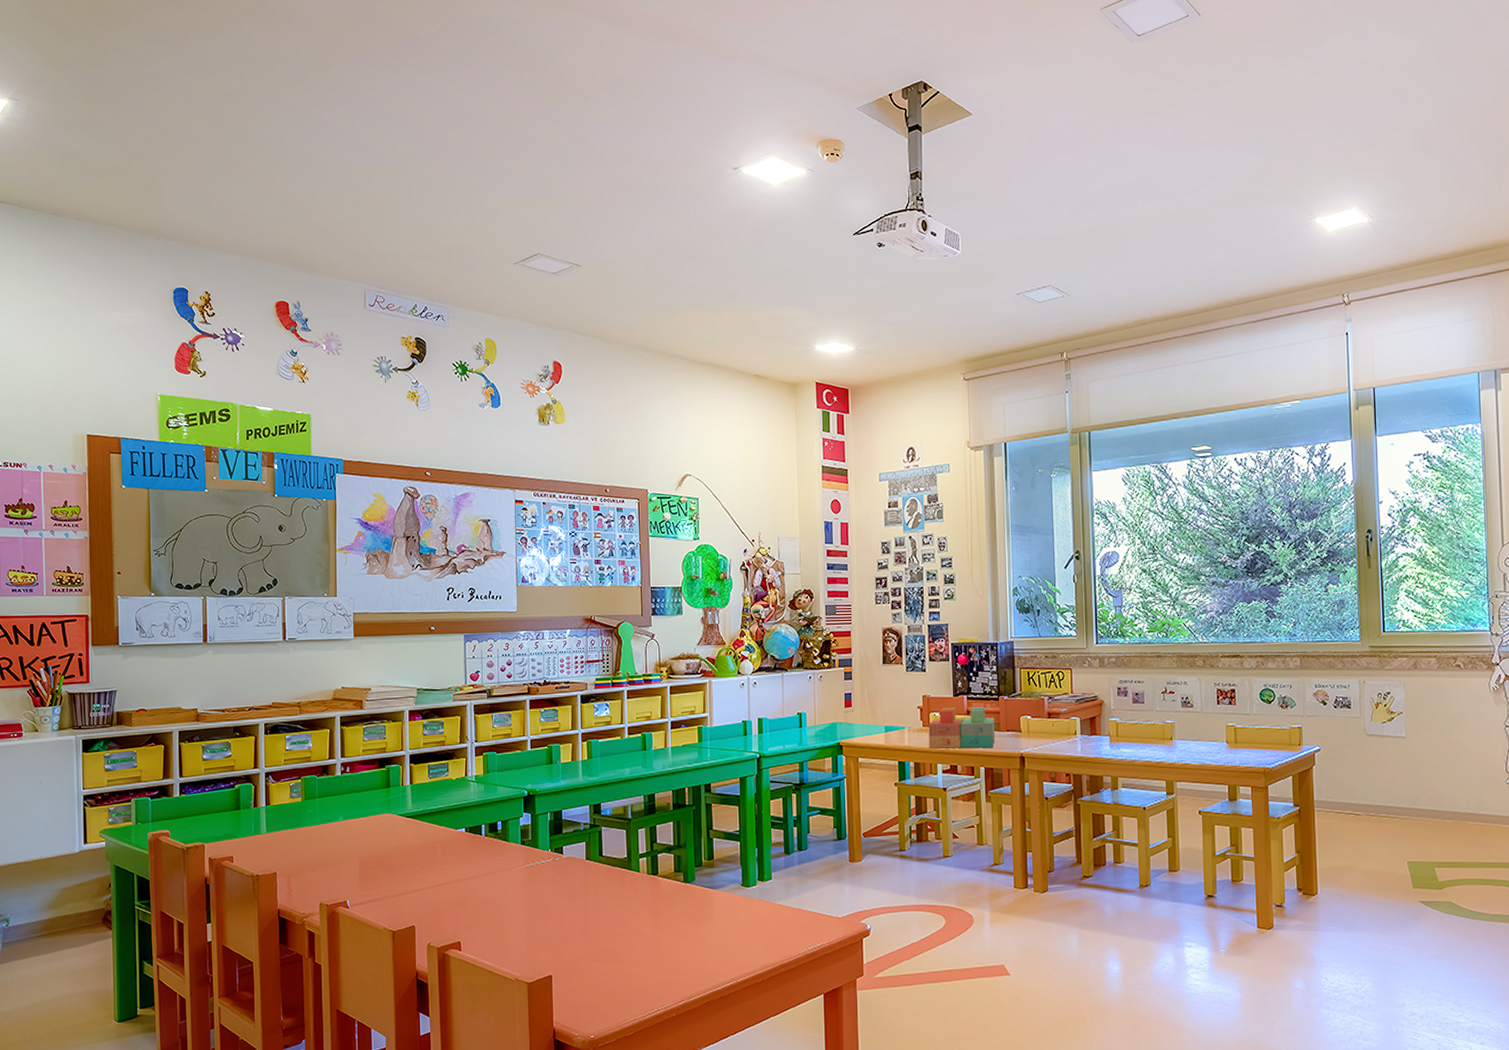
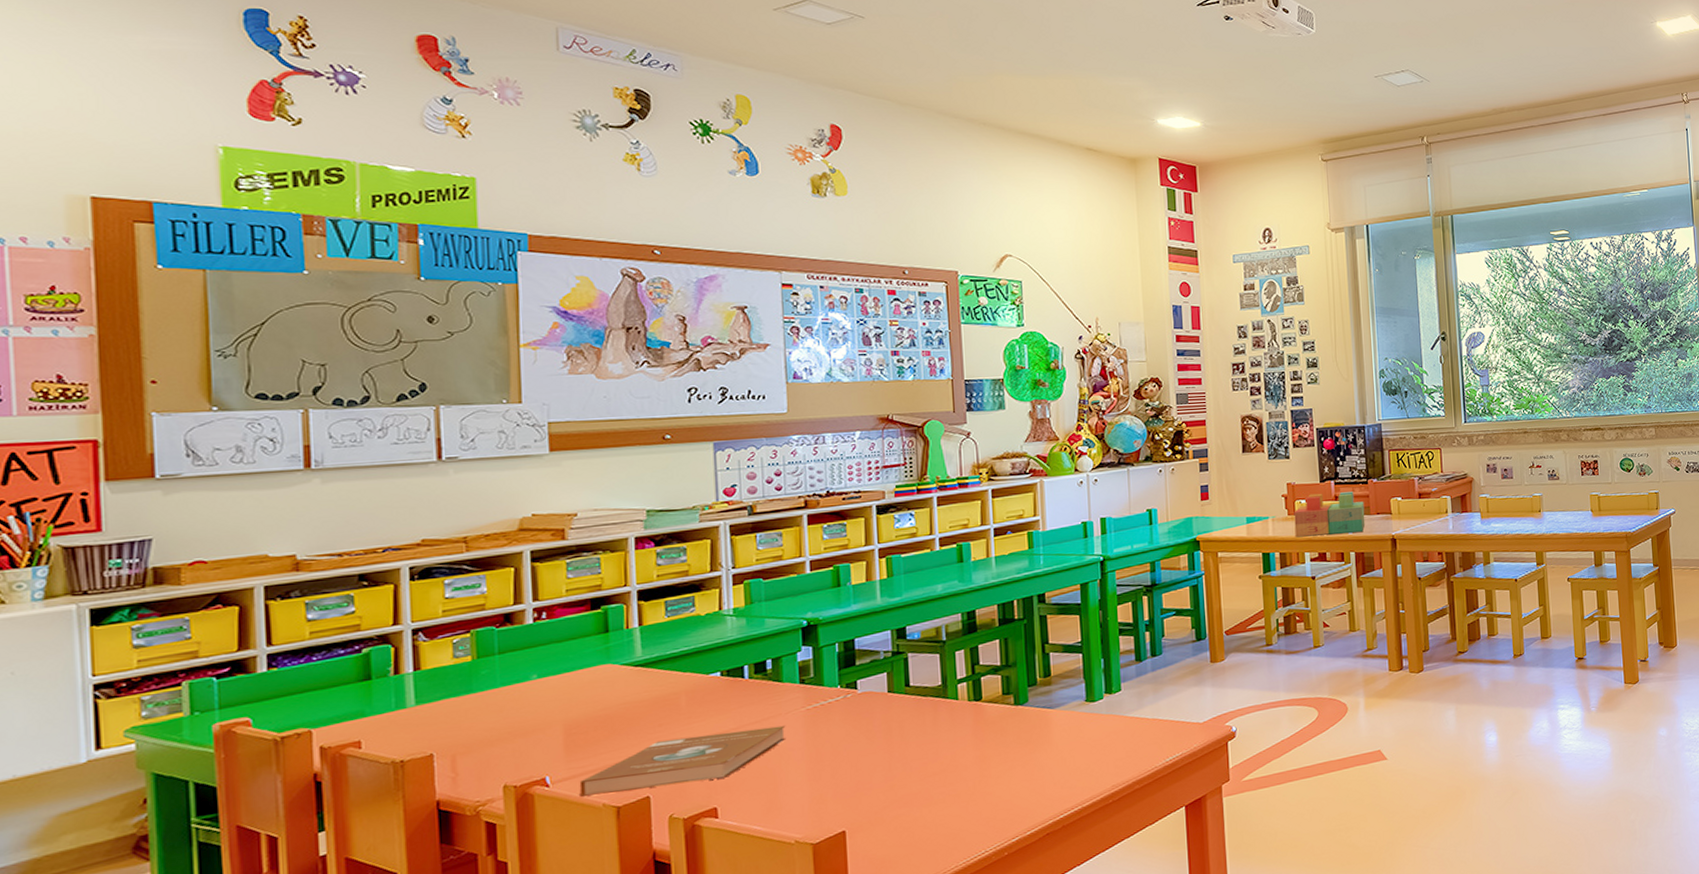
book: none [368,879,511,920] -> present [579,725,787,798]

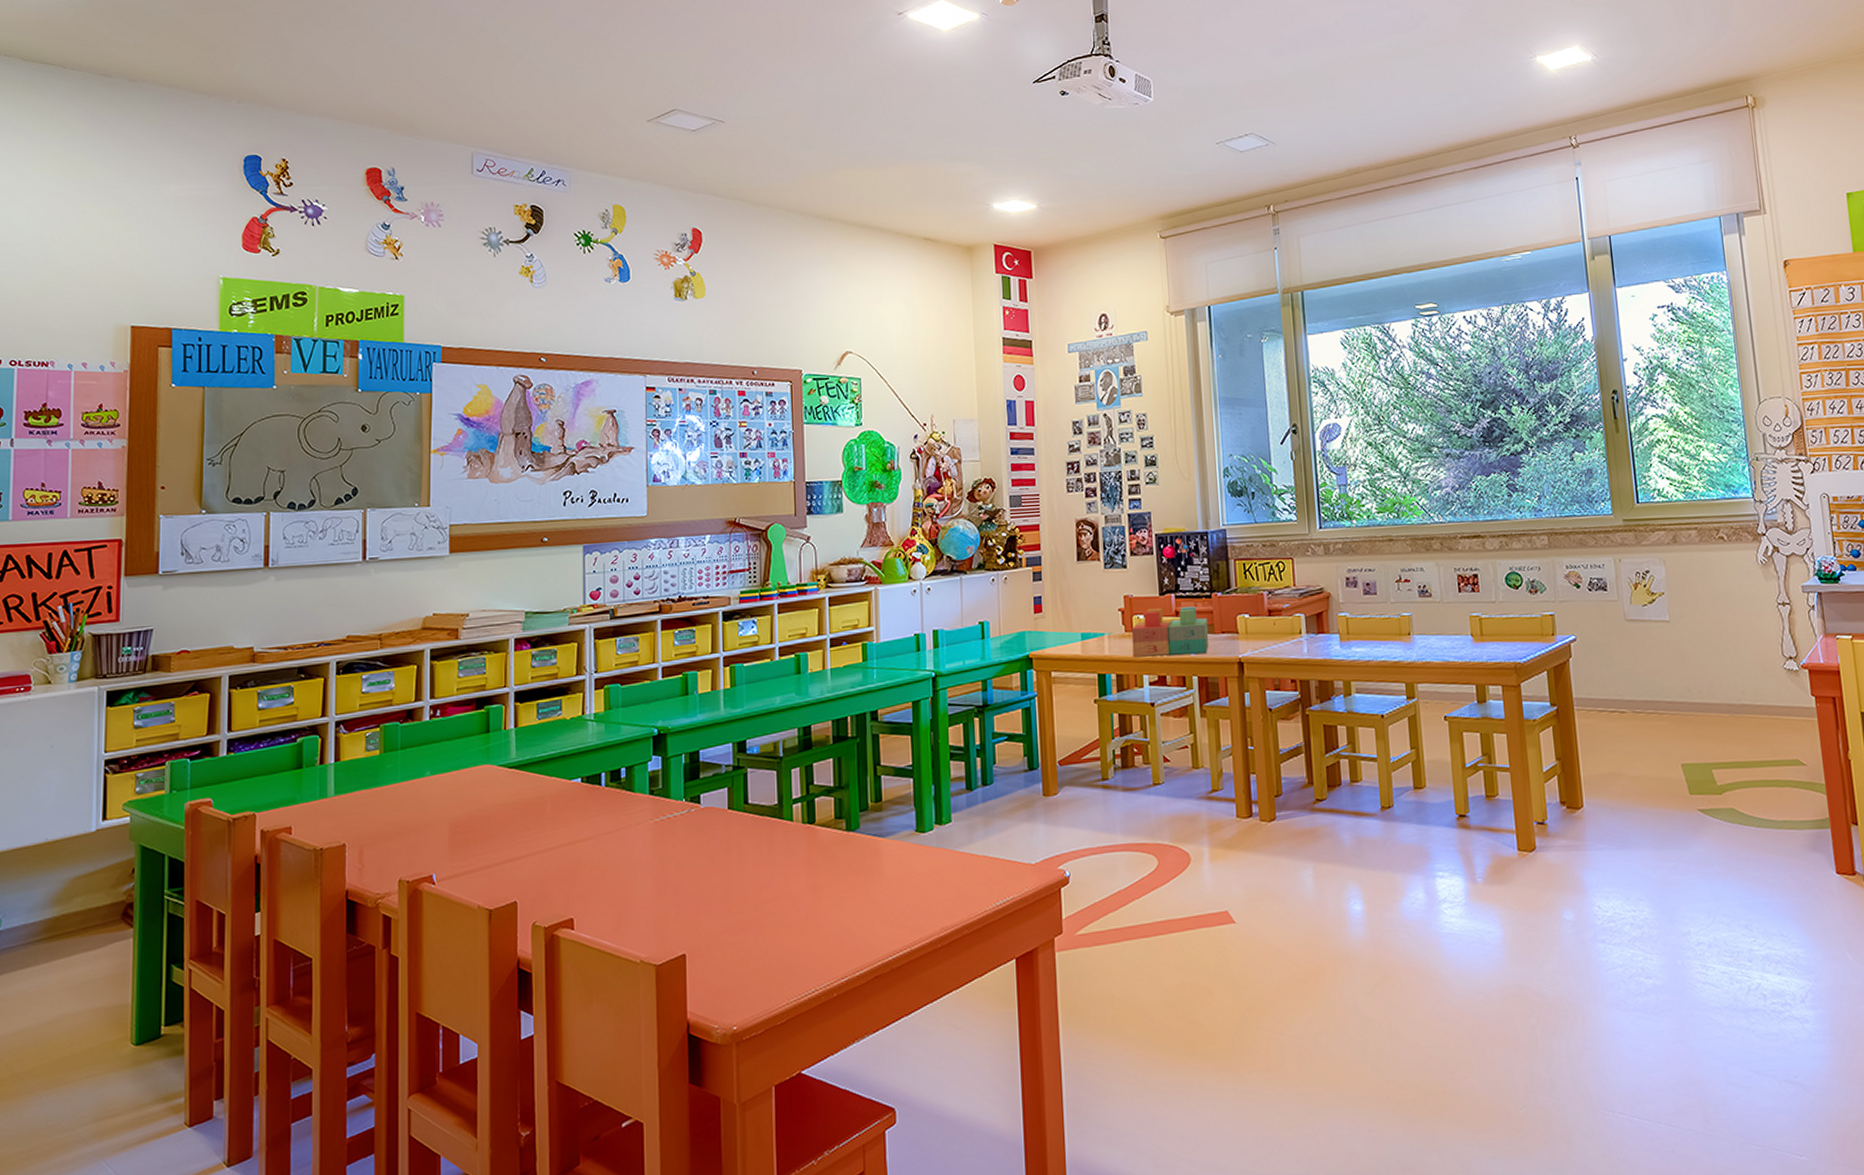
book: present [579,725,787,798] -> none [459,837,636,898]

